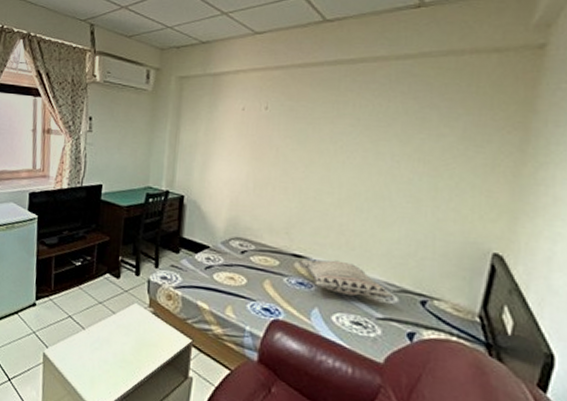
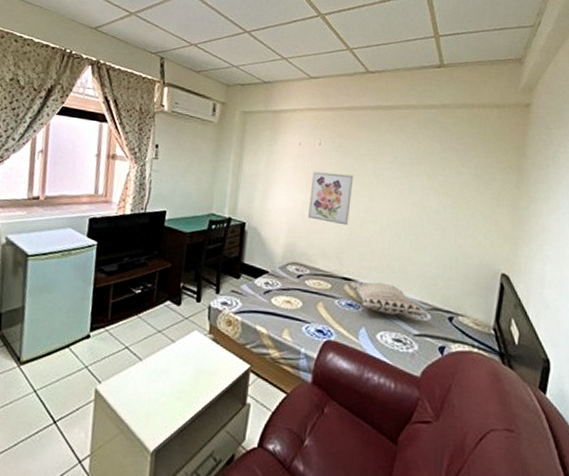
wall art: none [253,139,307,198] -> present [308,171,354,226]

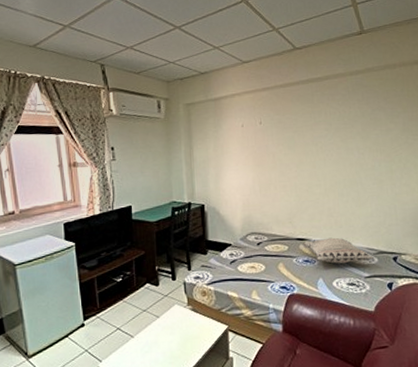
wall art: present [308,171,354,226] -> none [258,147,296,193]

